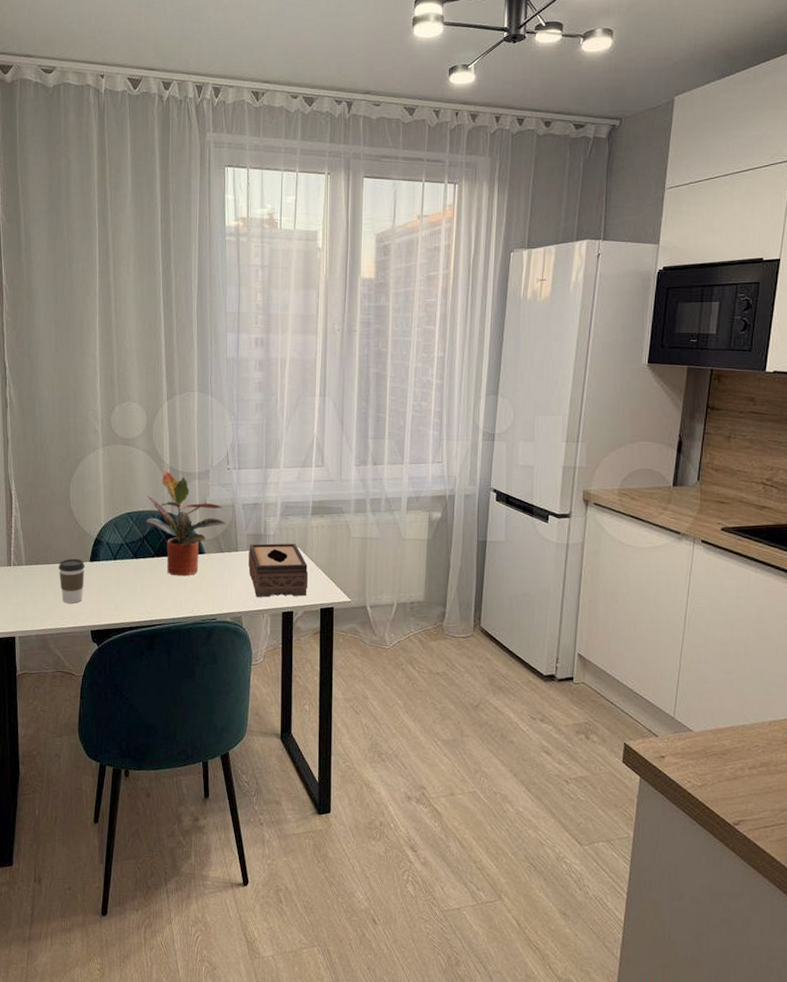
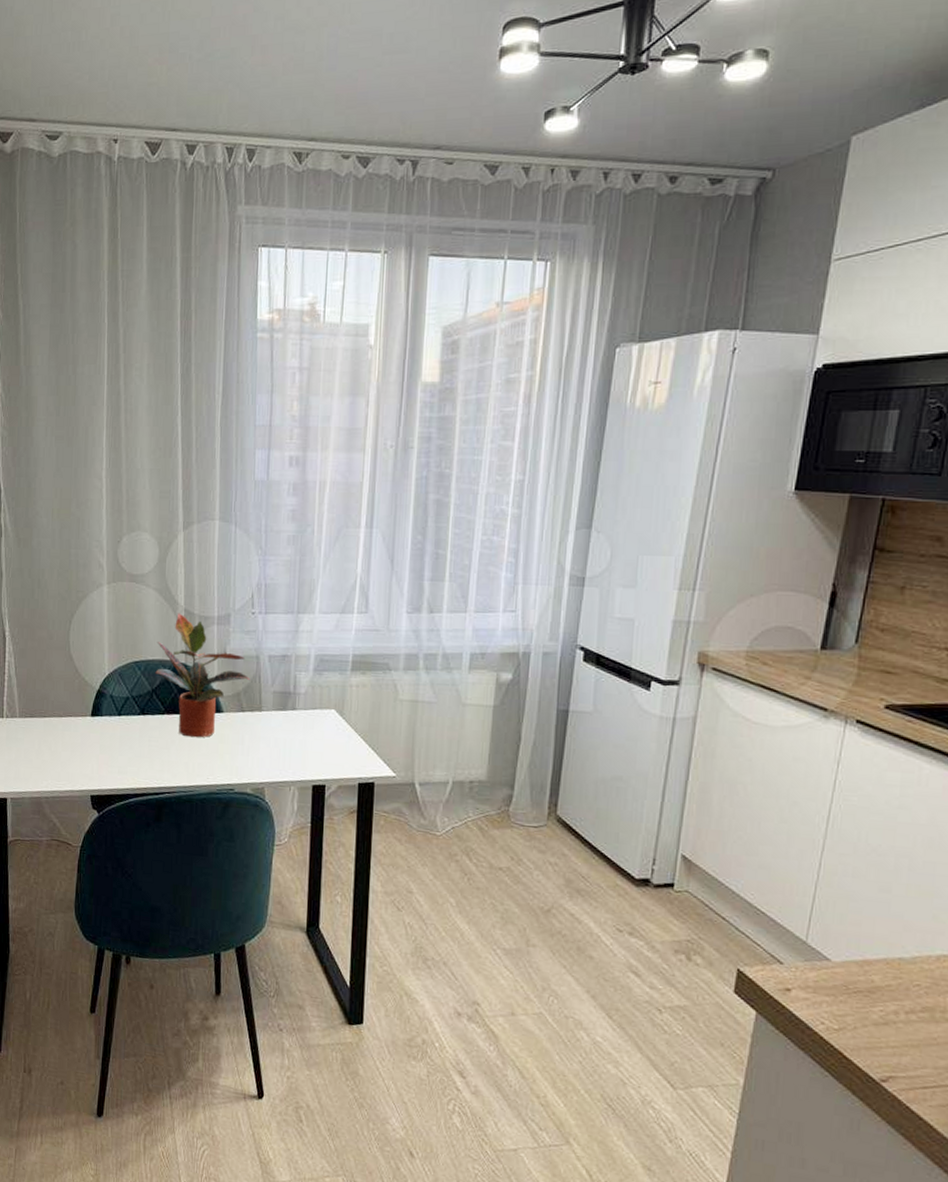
coffee cup: present [58,558,85,603] -> none [55,712,85,764]
tissue box: present [248,543,309,597] -> none [274,703,346,768]

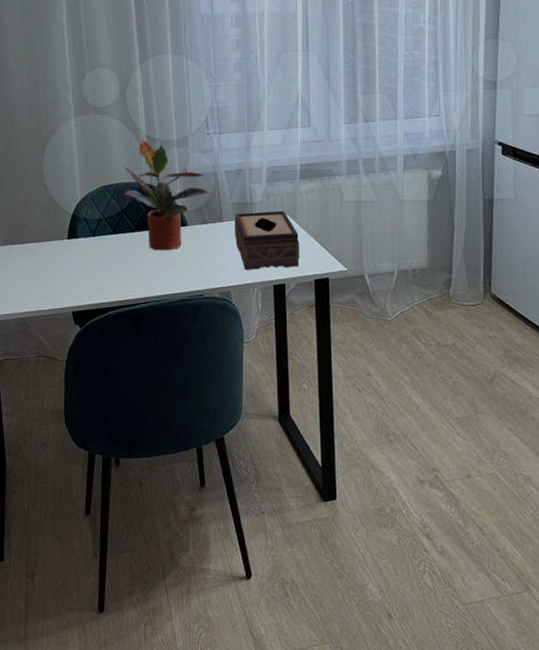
tissue box: none [274,703,346,768] -> present [234,210,300,270]

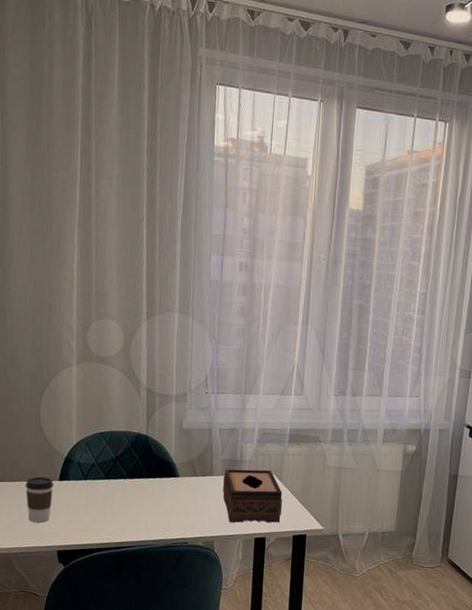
coffee cup: none [35,236,63,284] -> present [25,476,53,523]
potted plant: present [123,139,210,251] -> none [119,391,203,499]

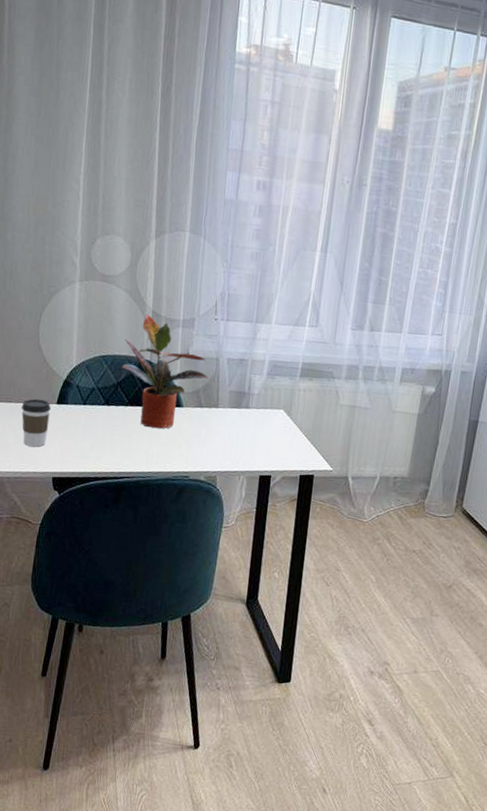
potted plant: none [119,391,203,499] -> present [121,314,210,429]
tissue box: present [222,469,283,523] -> none [228,401,291,461]

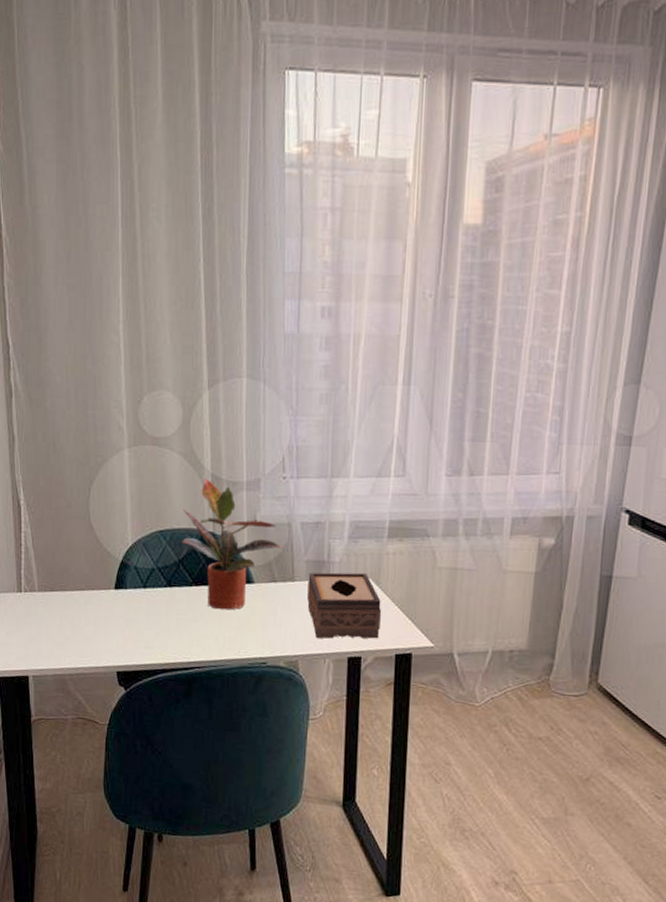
coffee cup: present [21,398,51,447] -> none [77,585,108,639]
tissue box: none [228,401,291,461] -> present [307,572,382,639]

